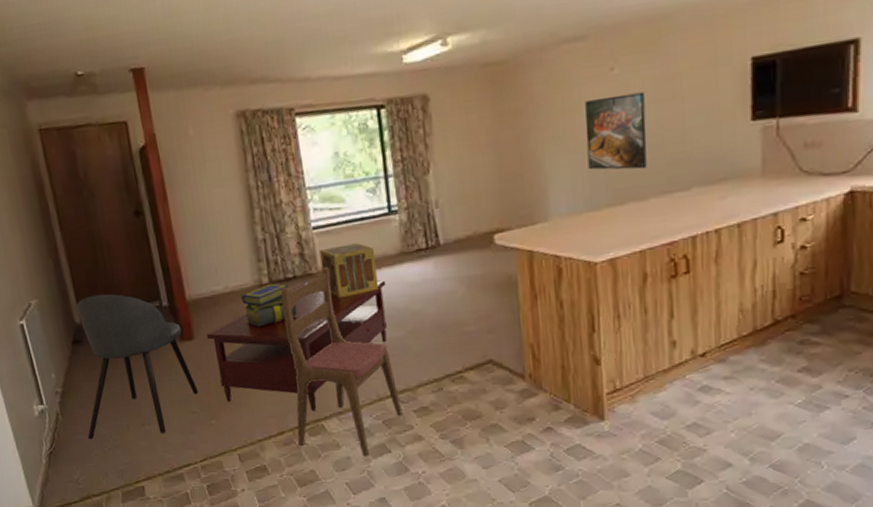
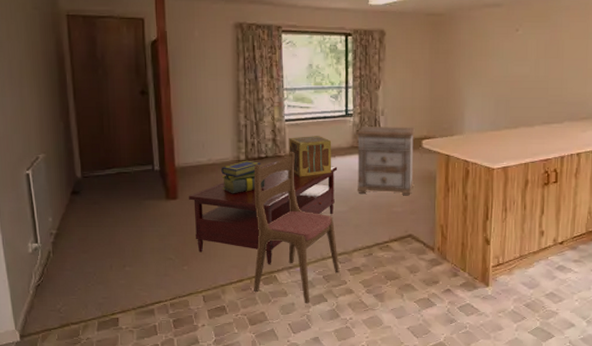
dining chair: present [76,294,198,440] -> none [75,155,176,276]
nightstand: none [405,219,488,313] -> present [356,127,415,196]
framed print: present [585,92,647,170] -> none [494,49,537,104]

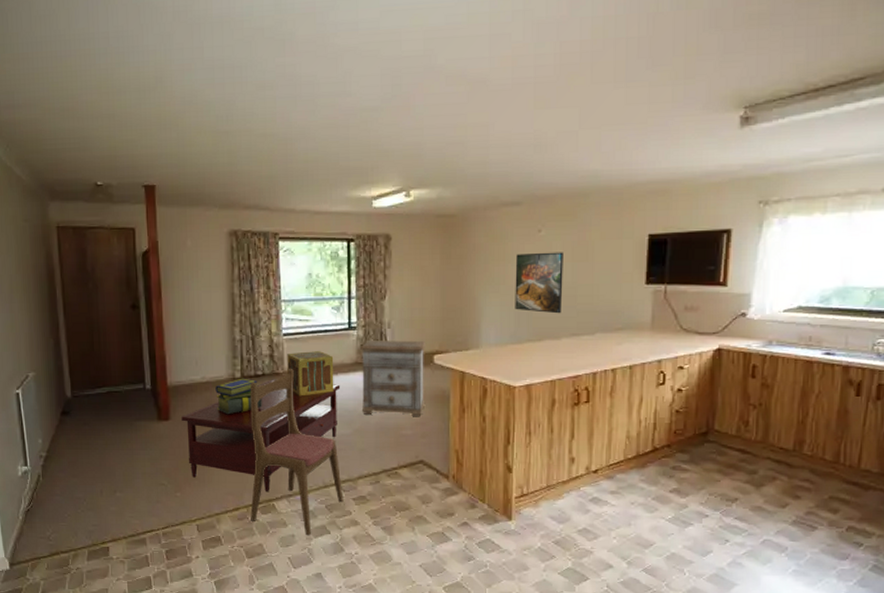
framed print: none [494,49,537,104] -> present [515,252,563,314]

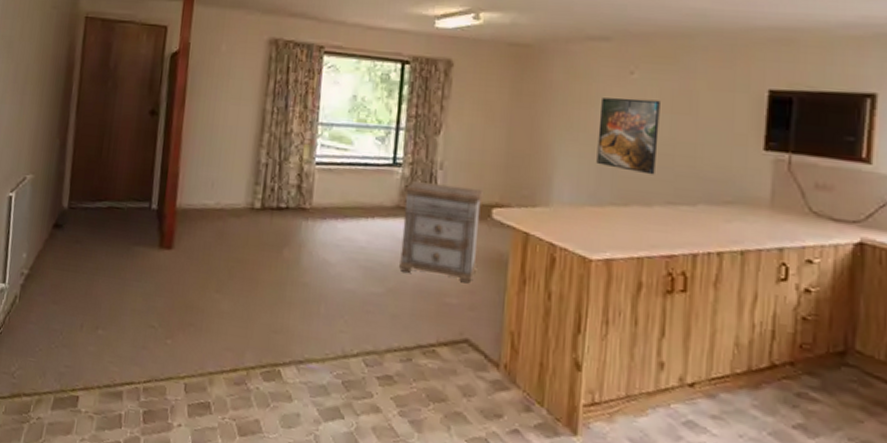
coffee table: present [182,379,341,493] -> none [186,214,376,354]
stack of books: present [215,378,262,415] -> none [228,209,282,252]
dining chair: present [250,368,344,536] -> none [249,203,366,418]
decorative box: present [287,351,334,397] -> none [315,185,372,240]

